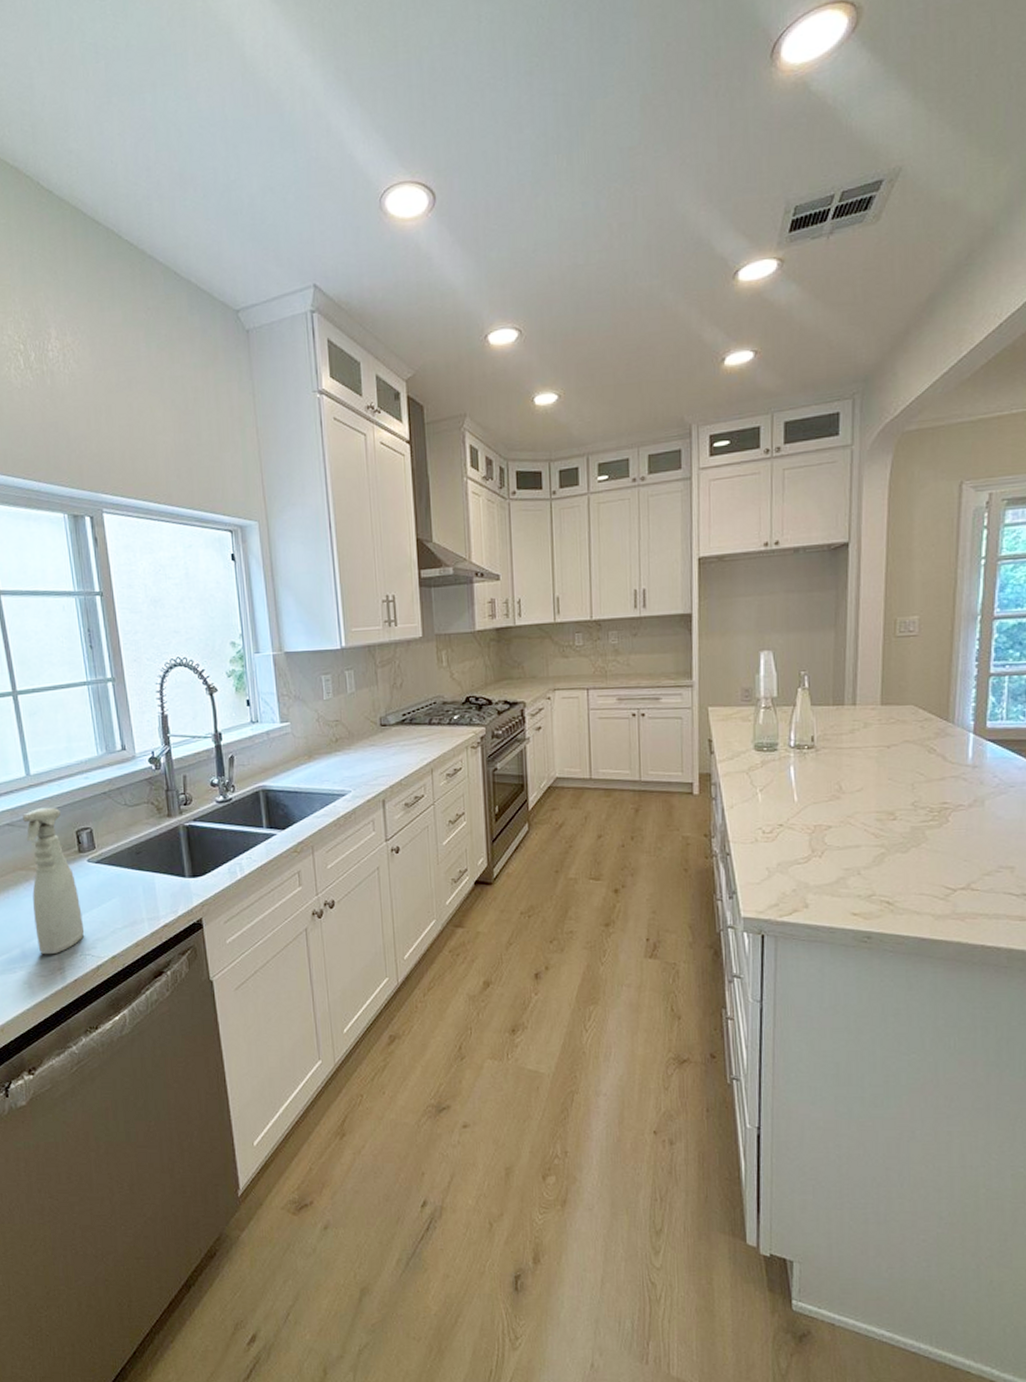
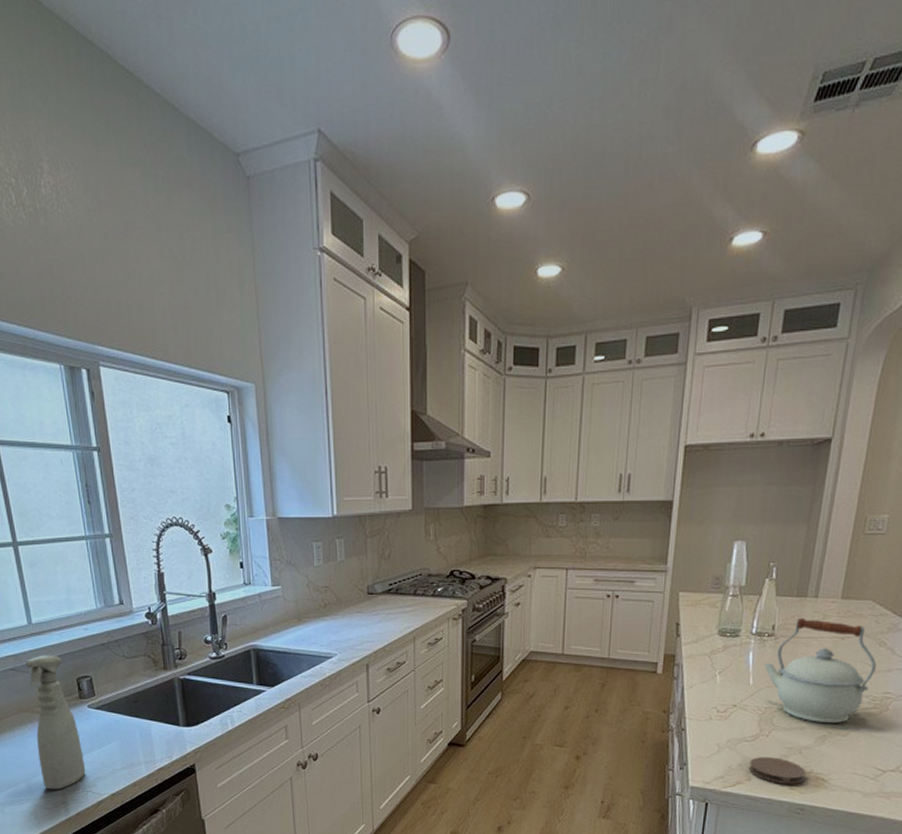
coaster: none [805,880,869,911] -> present [749,757,807,785]
kettle: none [808,727,928,840] -> present [764,617,876,724]

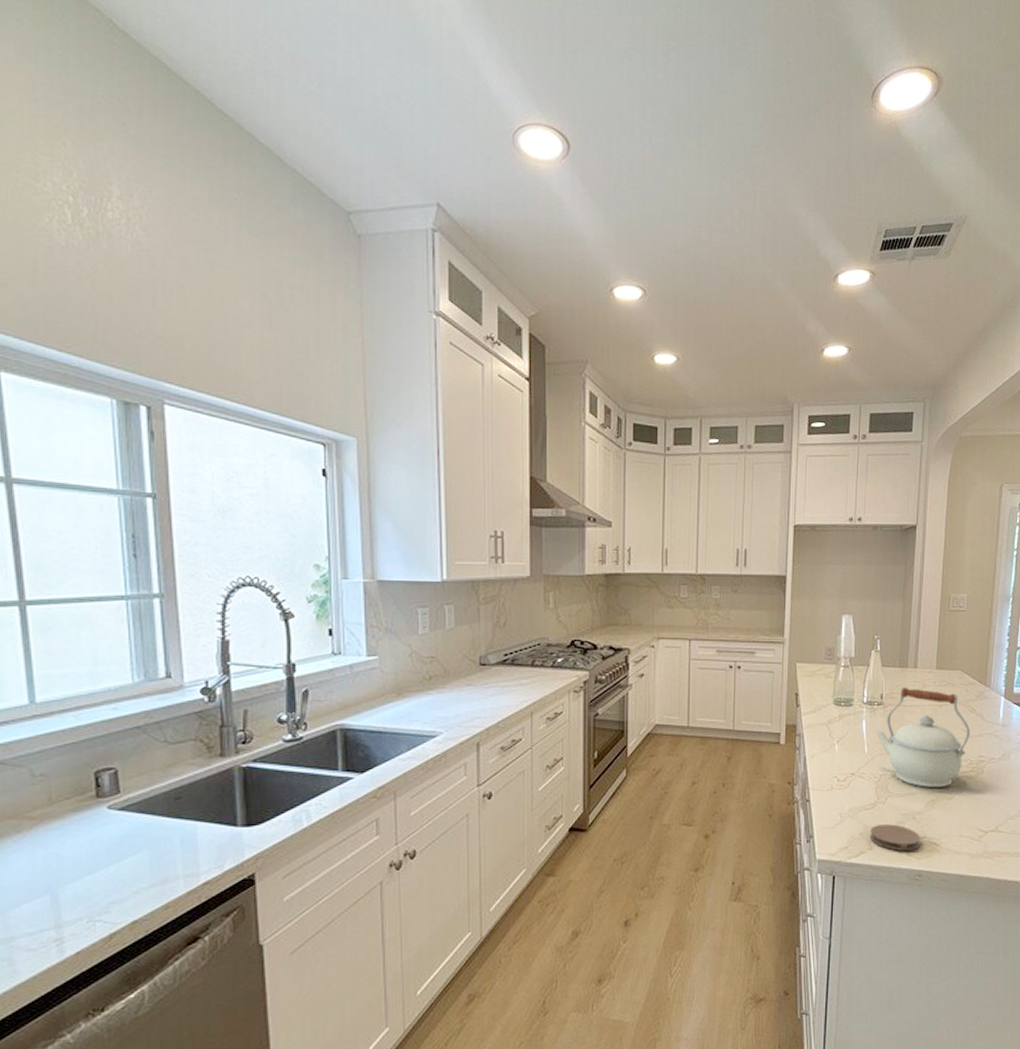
spray bottle: present [26,655,86,790] -> none [20,742,96,923]

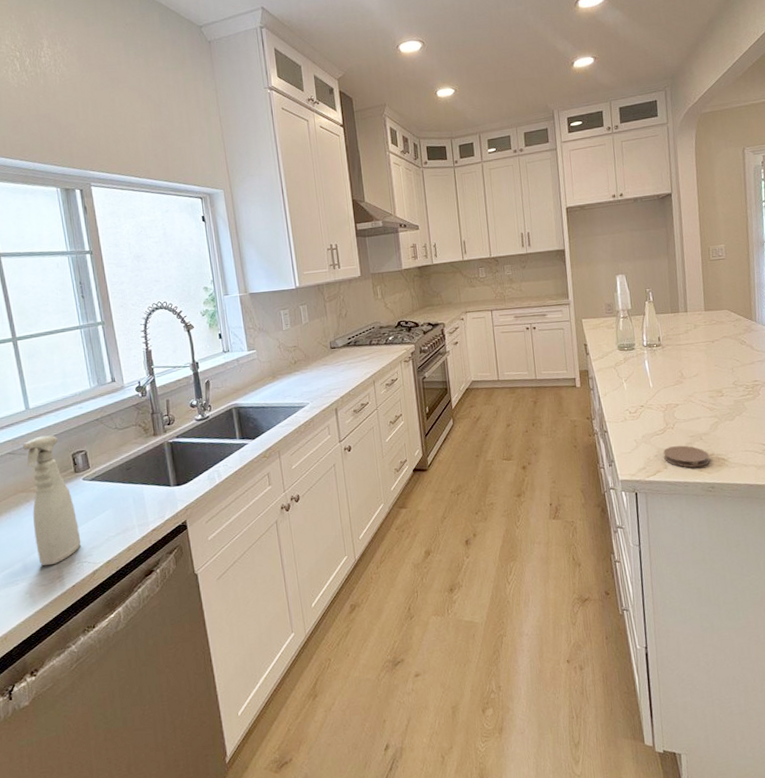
spray bottle: none [20,742,96,923] -> present [23,435,81,566]
kettle: present [877,687,970,788] -> none [658,328,743,412]

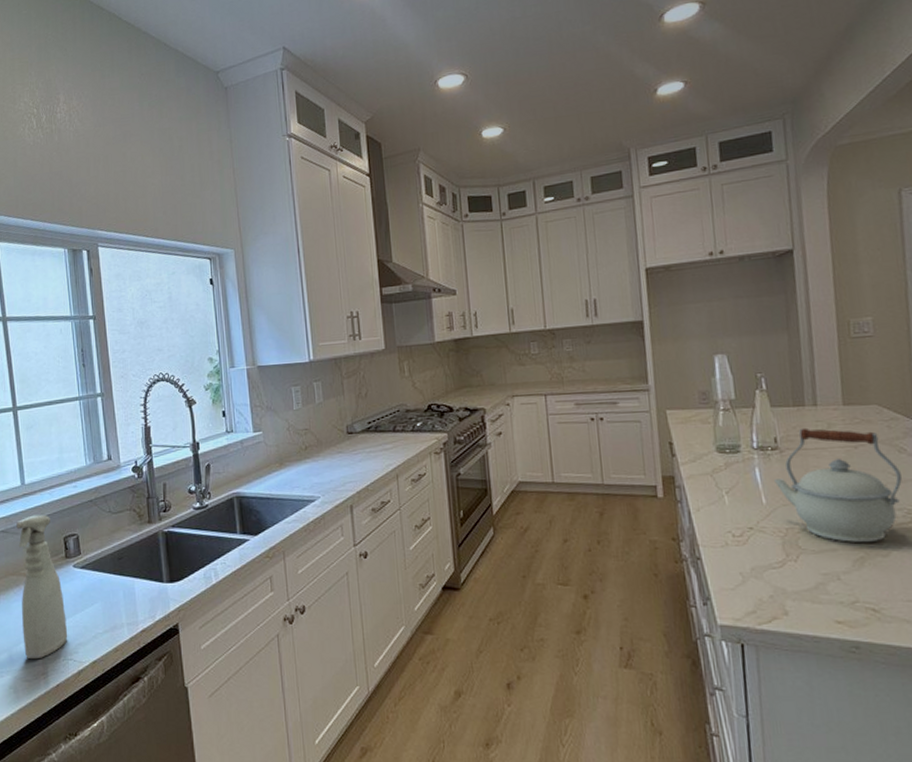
kettle: none [658,328,743,412] -> present [775,427,902,543]
coaster: present [663,445,710,468] -> none [782,586,852,618]

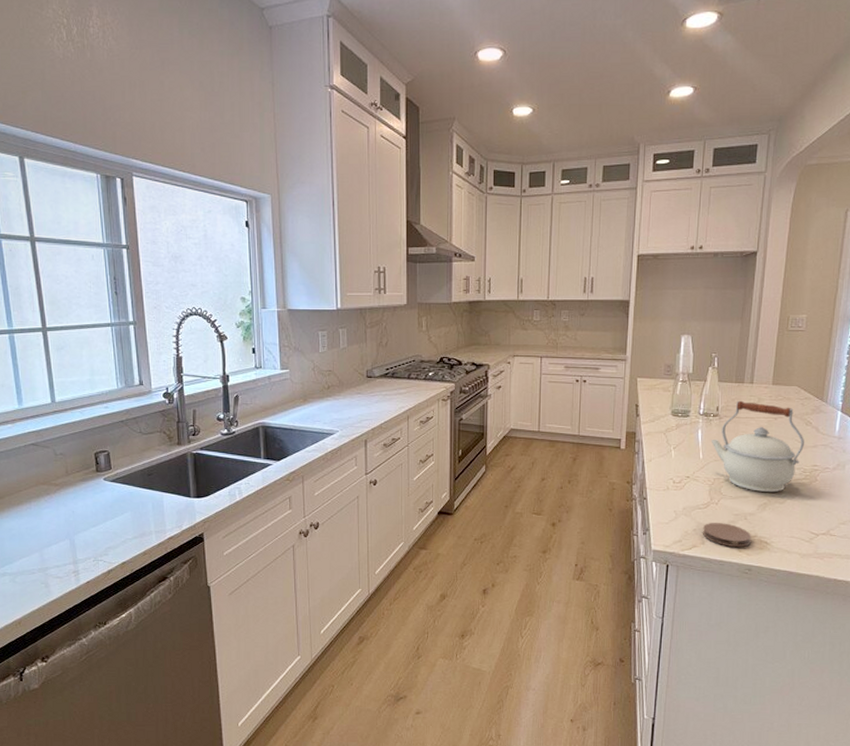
spray bottle: present [16,514,68,660] -> none [47,431,98,559]
coaster: none [782,586,852,618] -> present [703,523,752,548]

